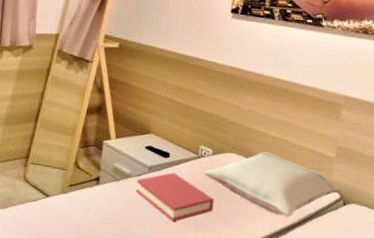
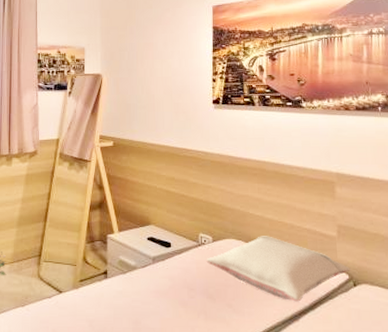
hardback book: present [136,172,215,223] -> none [143,262,220,313]

